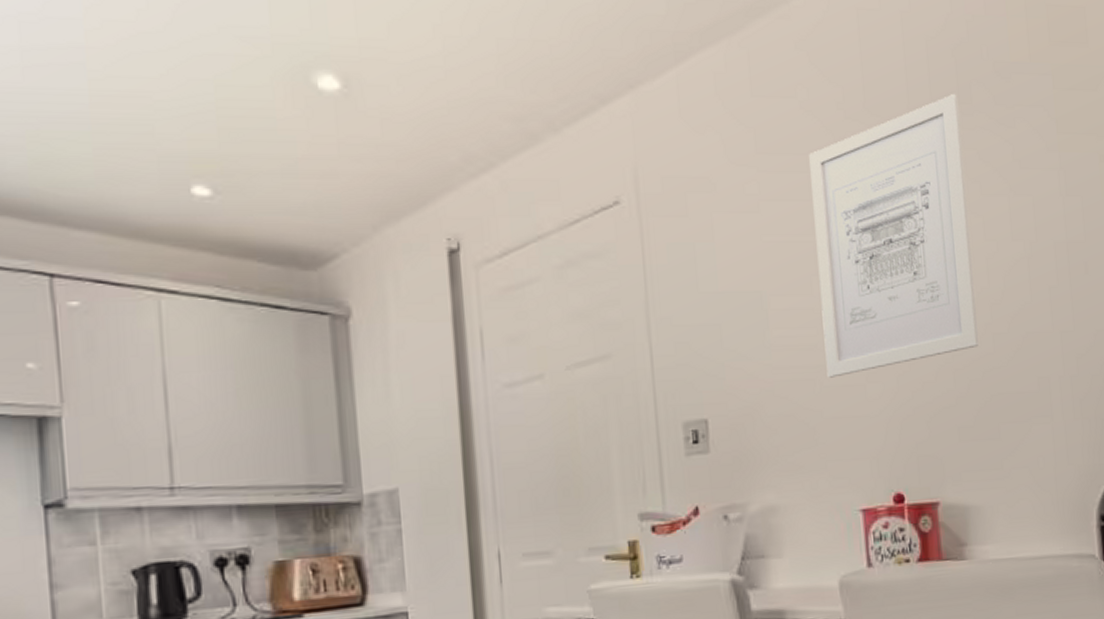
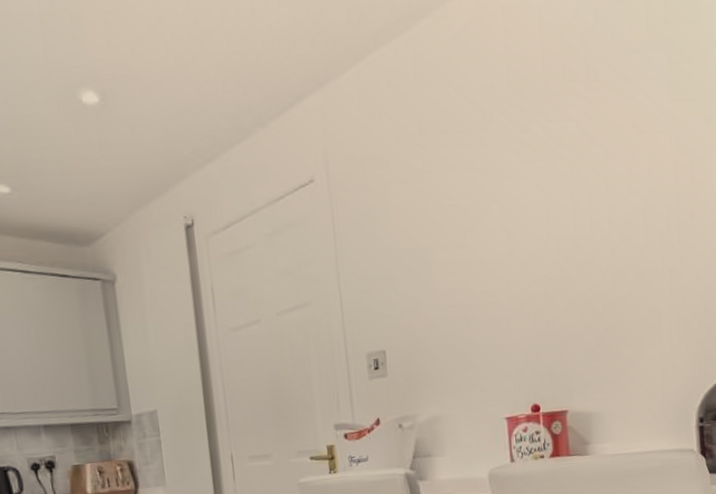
wall art: present [809,93,979,378] -> none [463,72,601,314]

